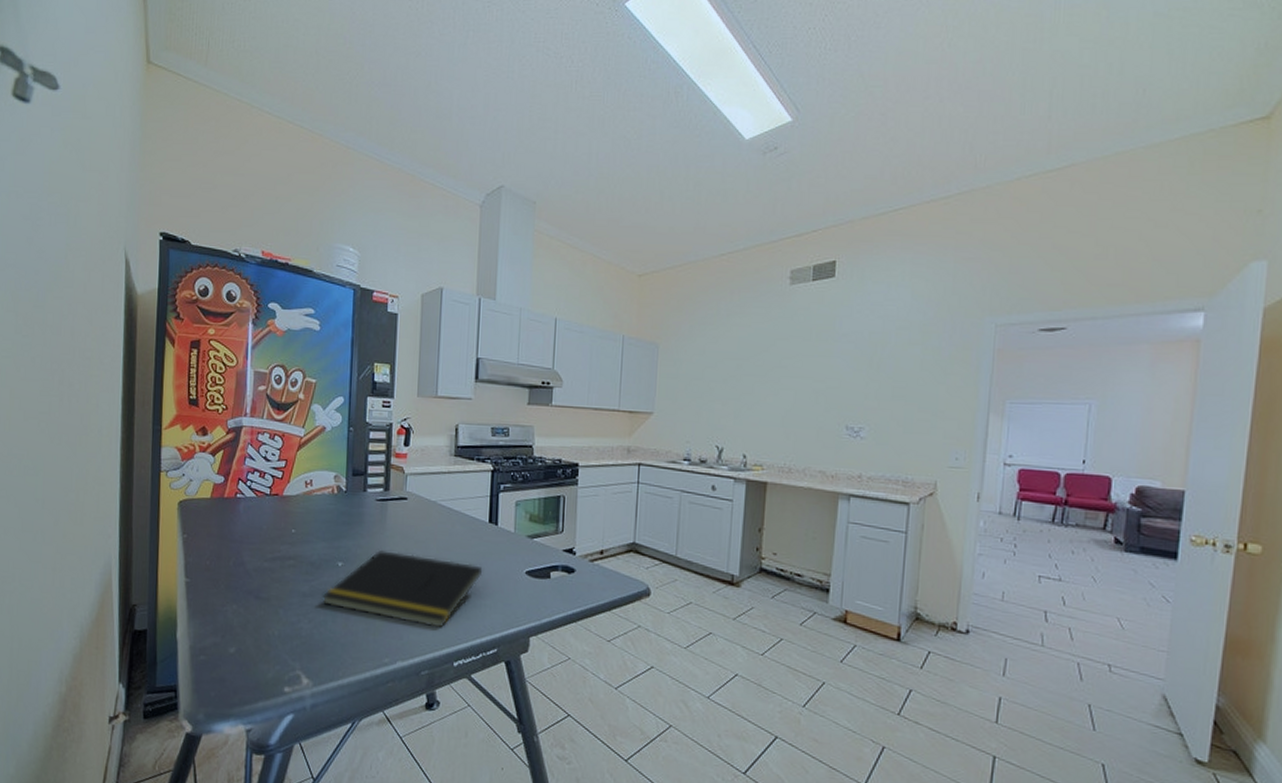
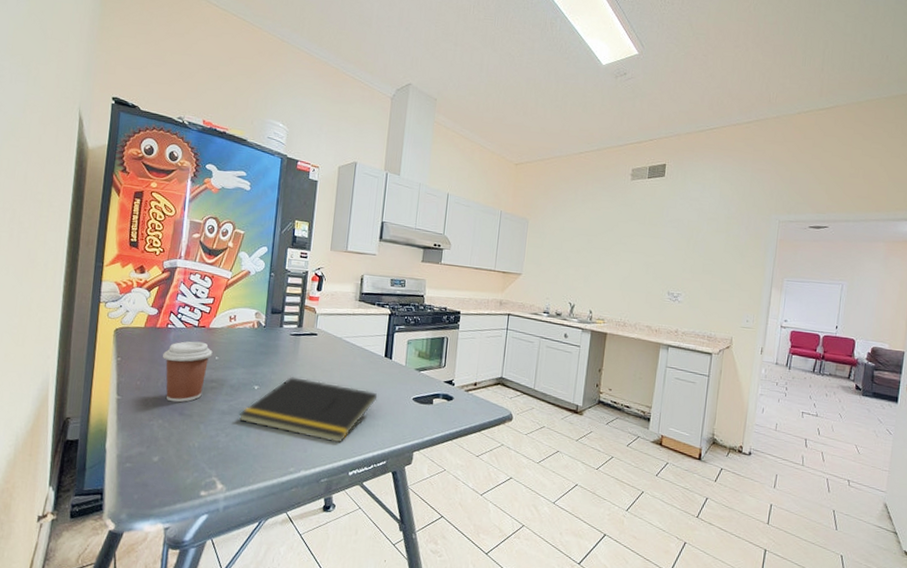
coffee cup: none [233,512,289,585] -> present [163,341,213,403]

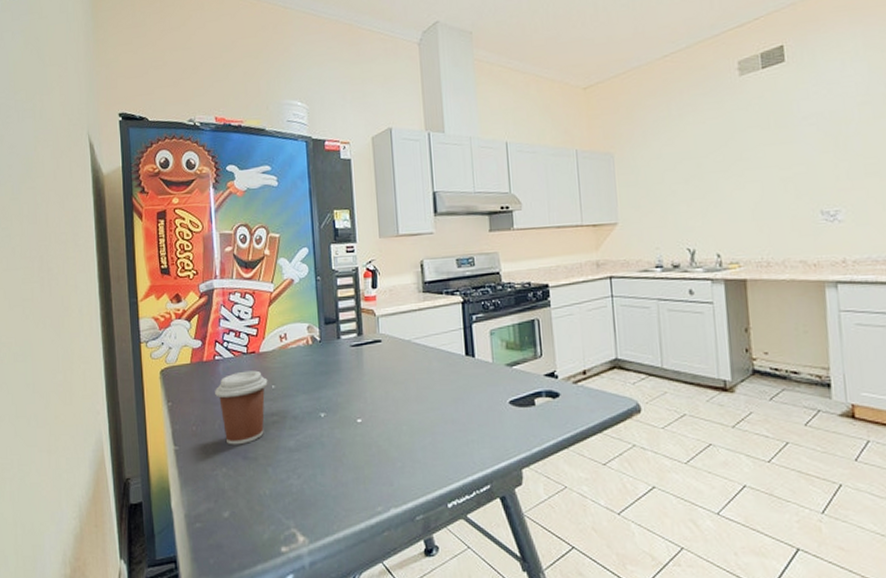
notepad: present [238,376,378,444] -> none [308,395,466,470]

